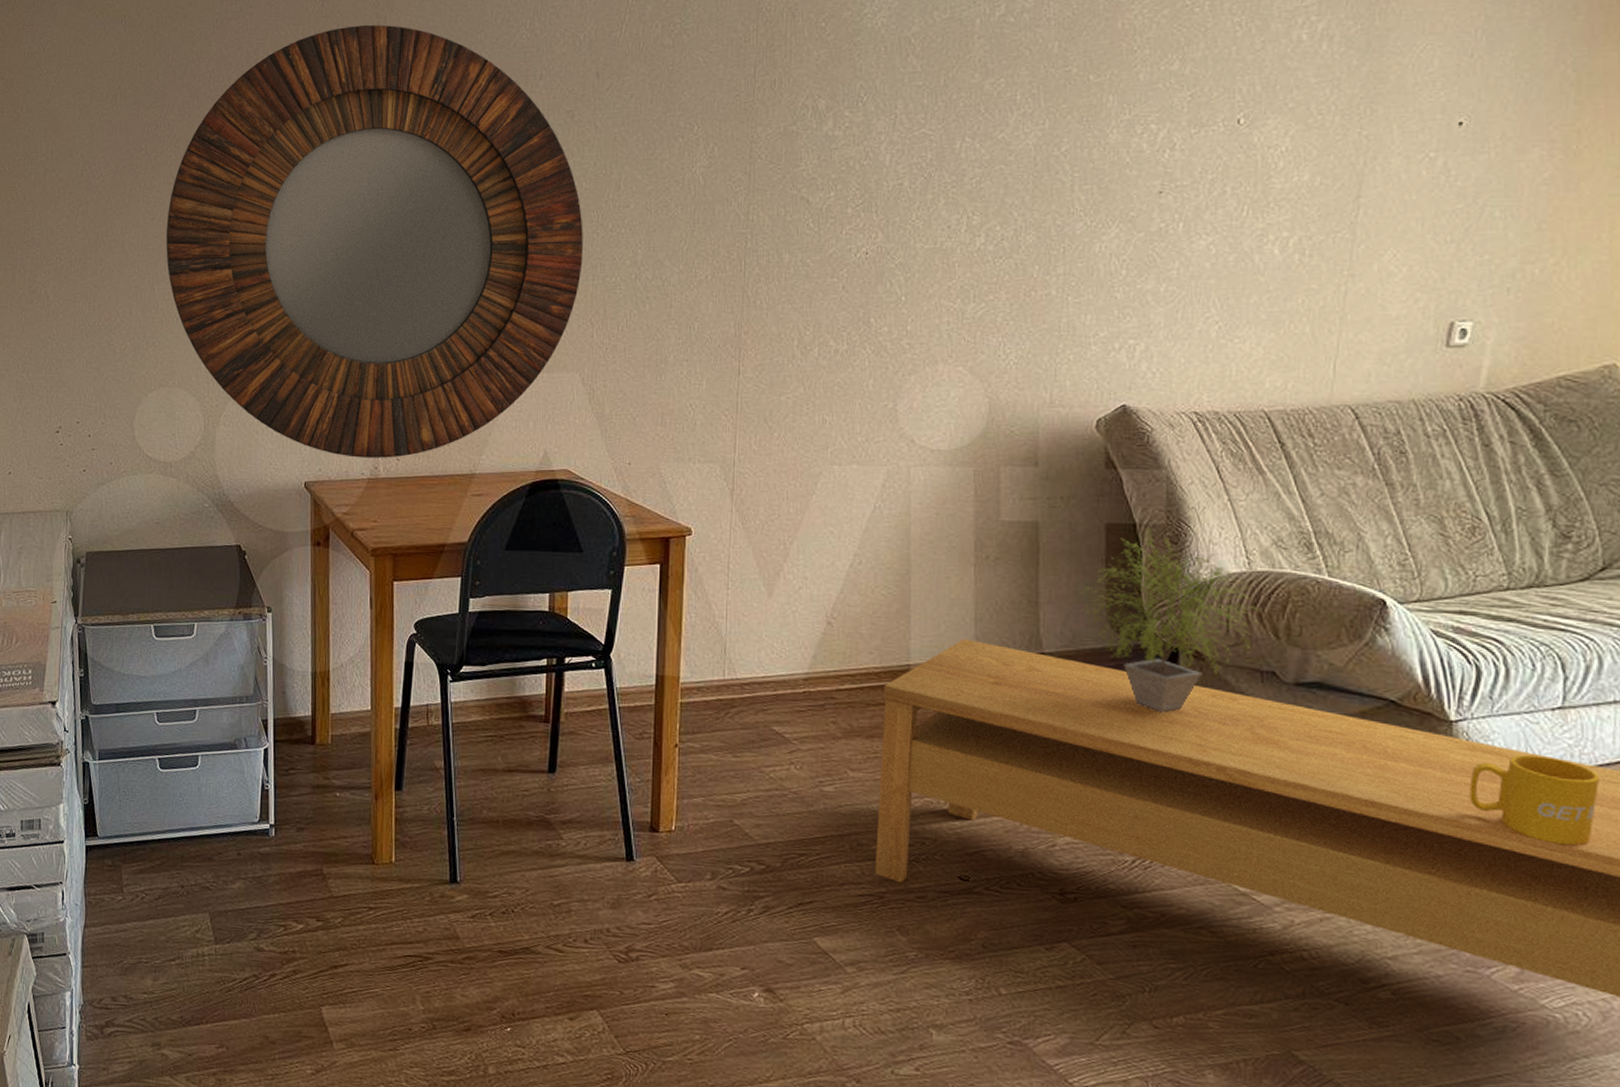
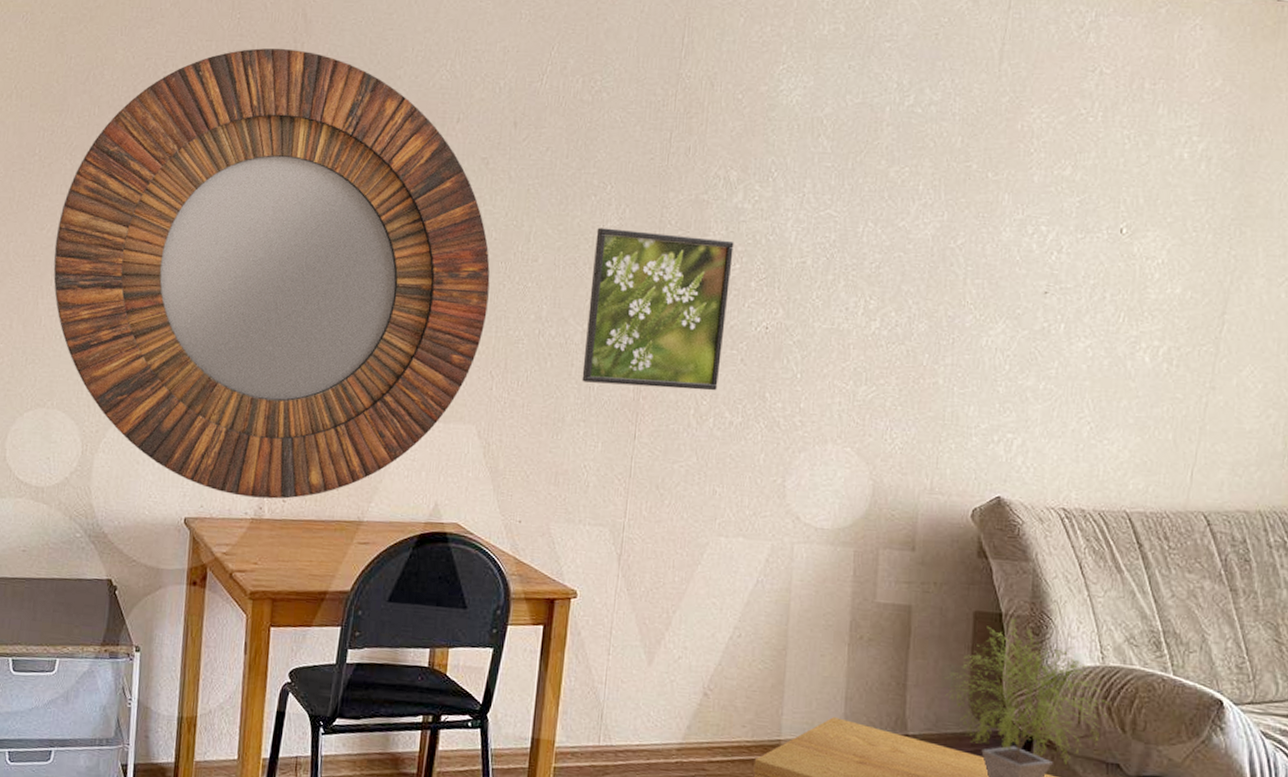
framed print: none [681,168,827,322] -> present [581,227,734,391]

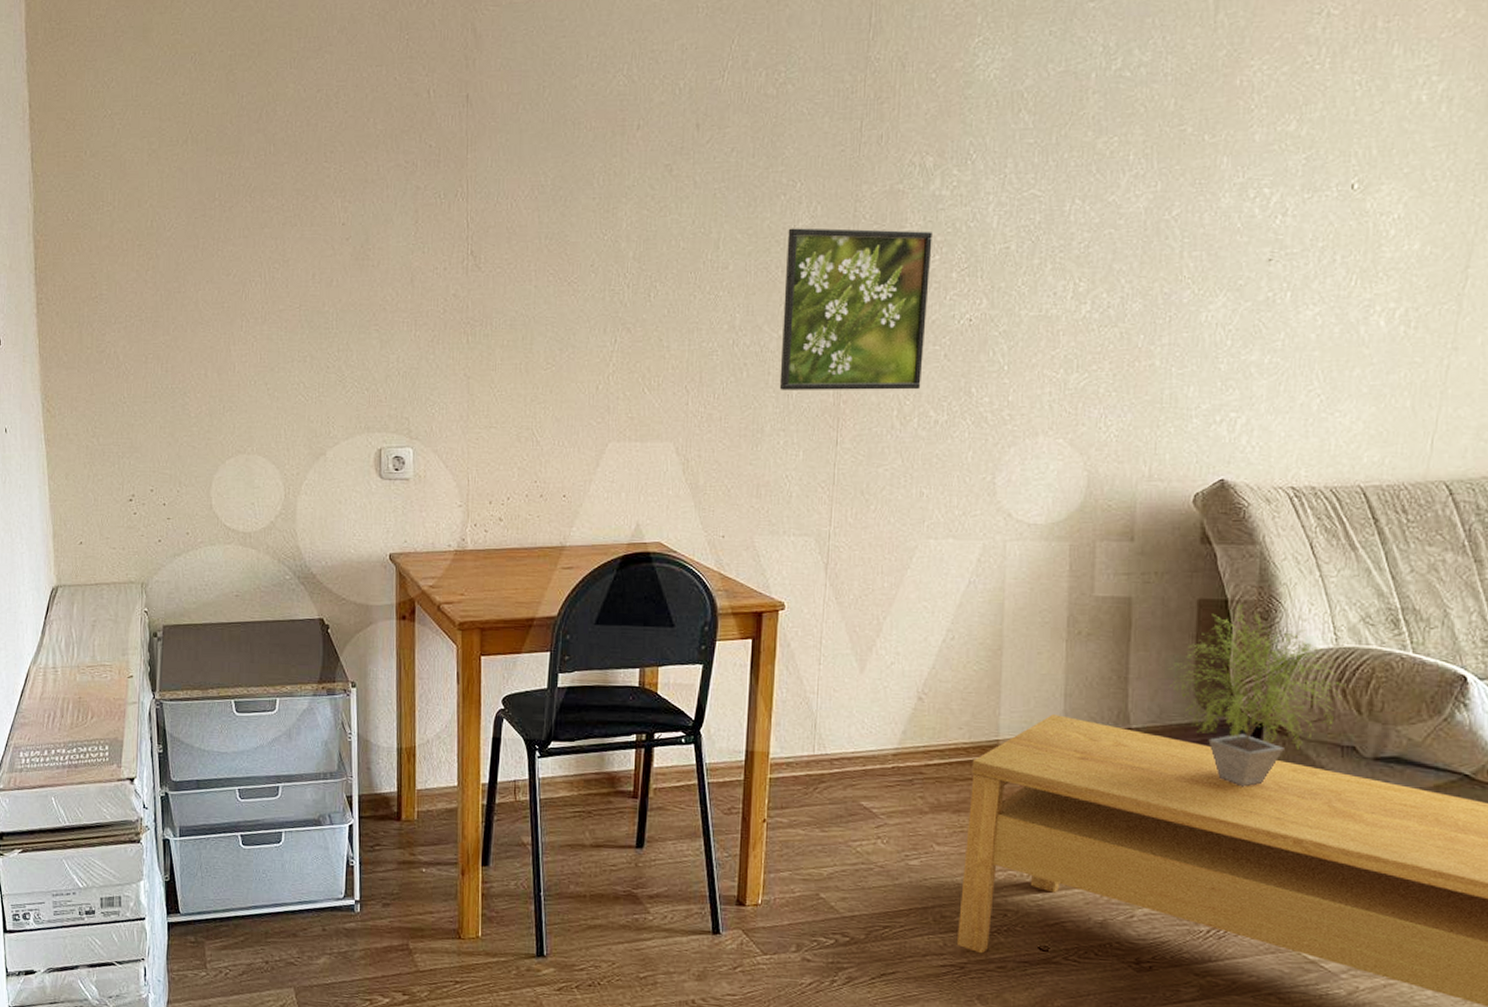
home mirror: present [53,48,490,499] -> none [242,67,680,530]

